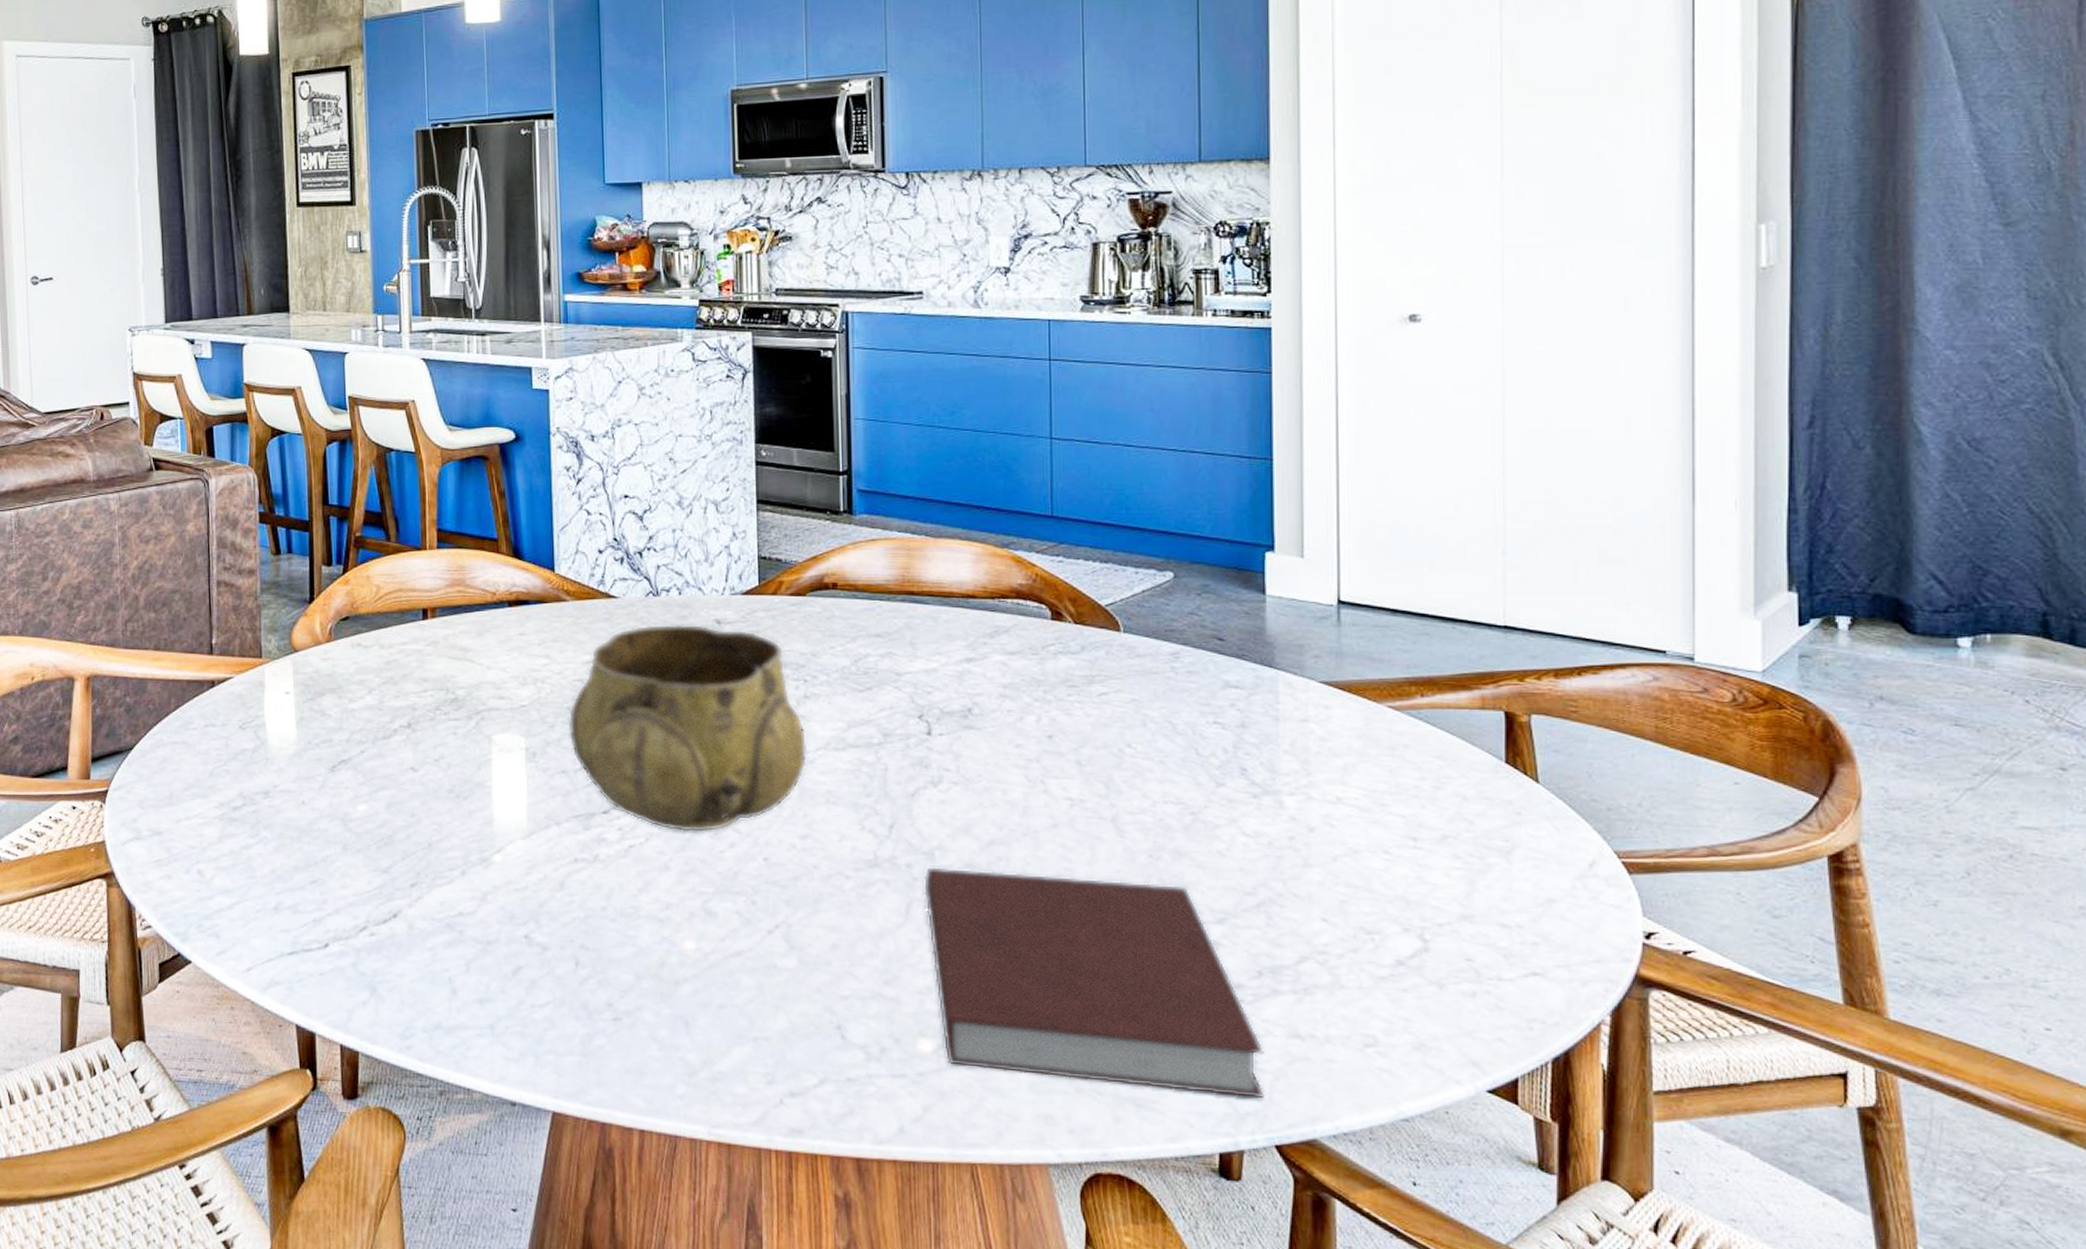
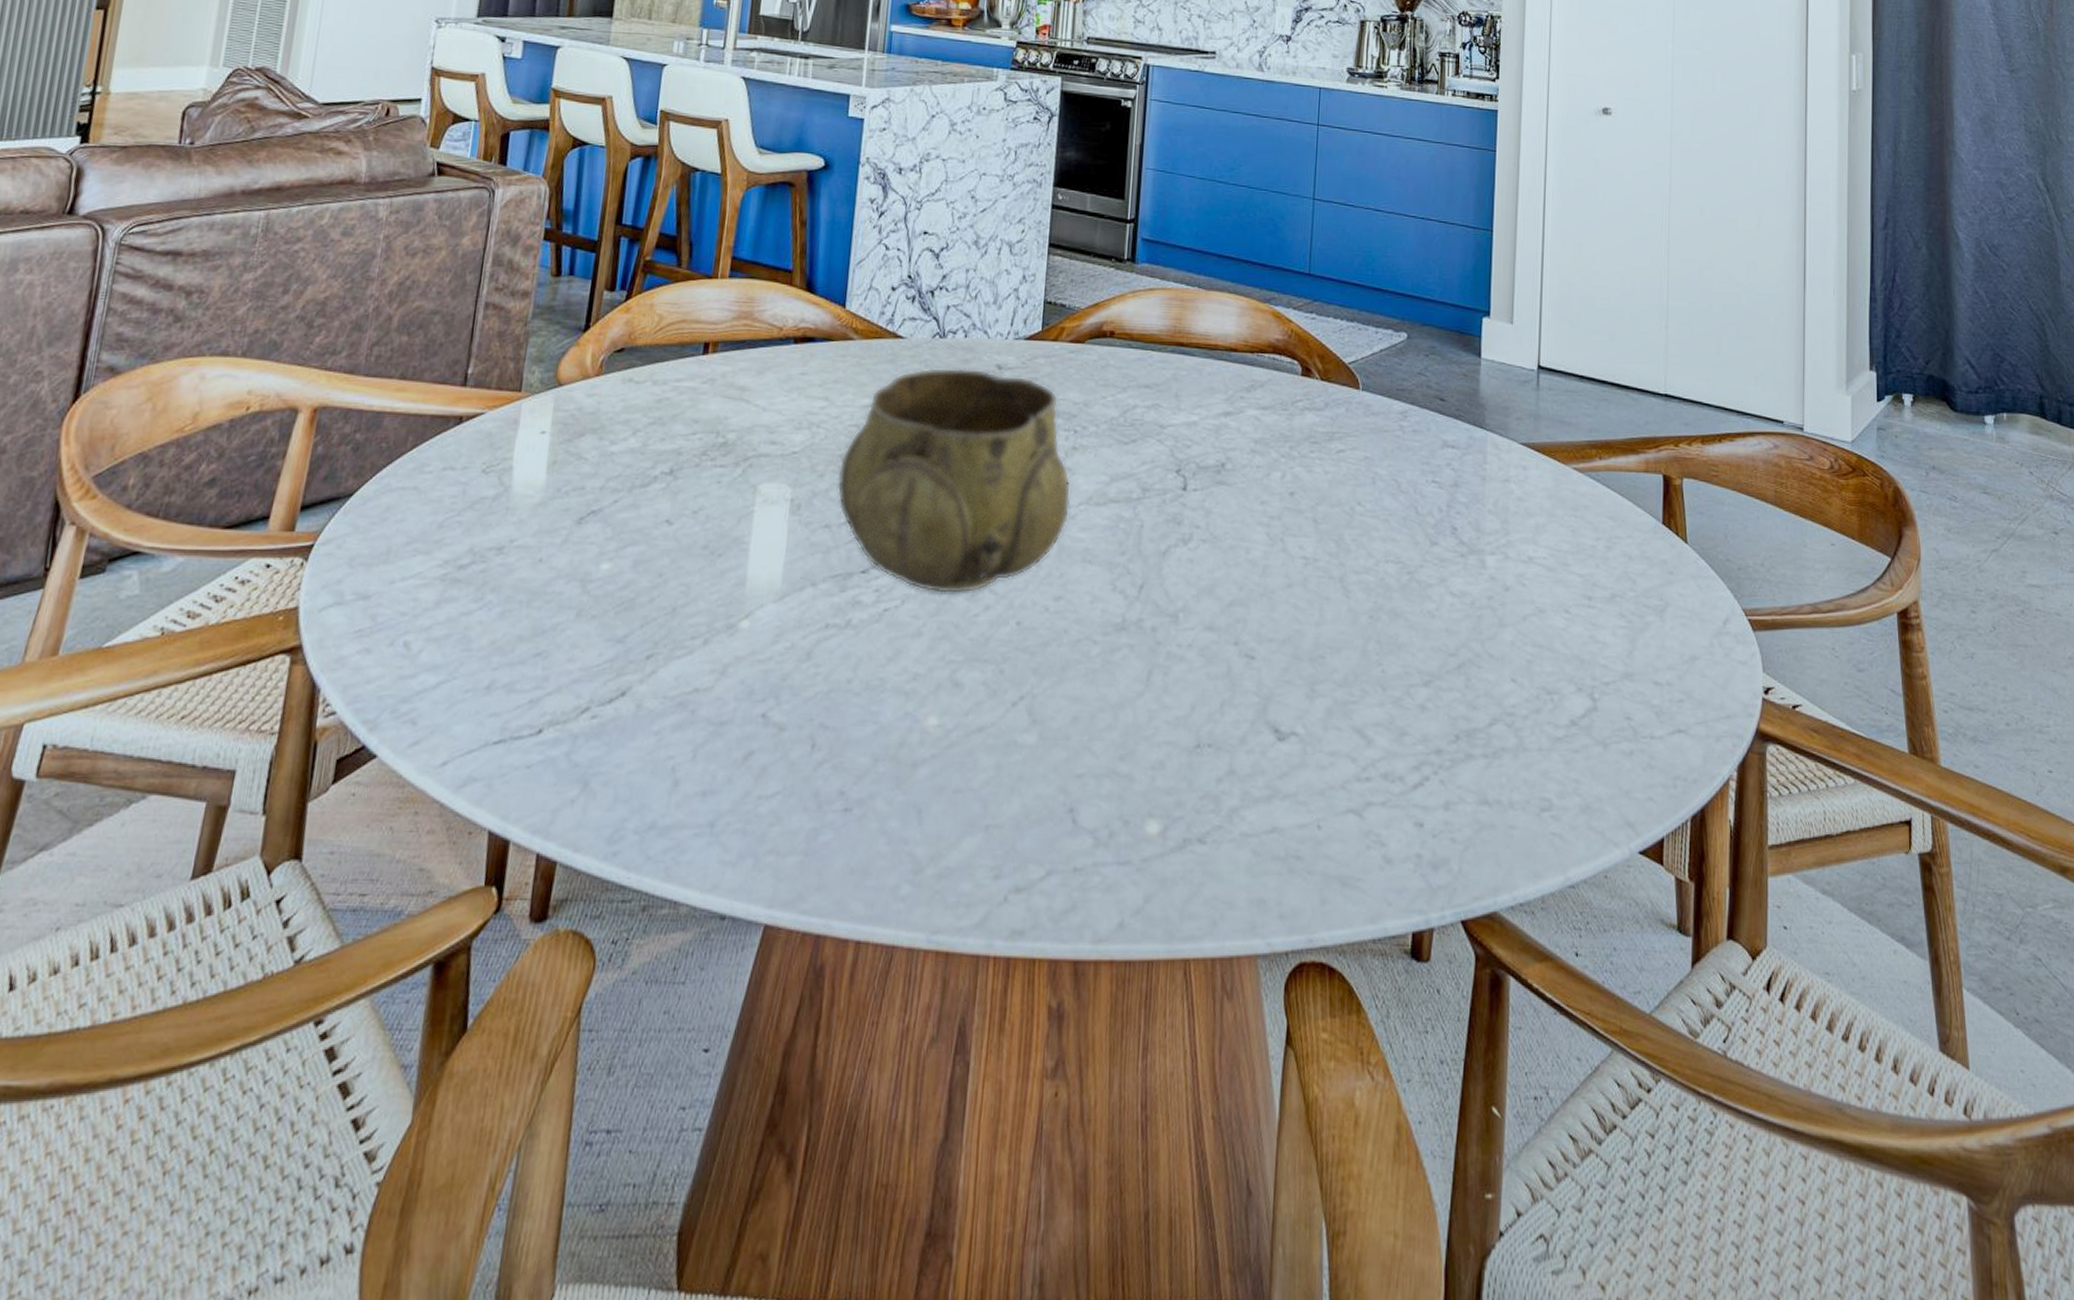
notebook: present [923,867,1265,1099] -> none [1165,630,1457,871]

